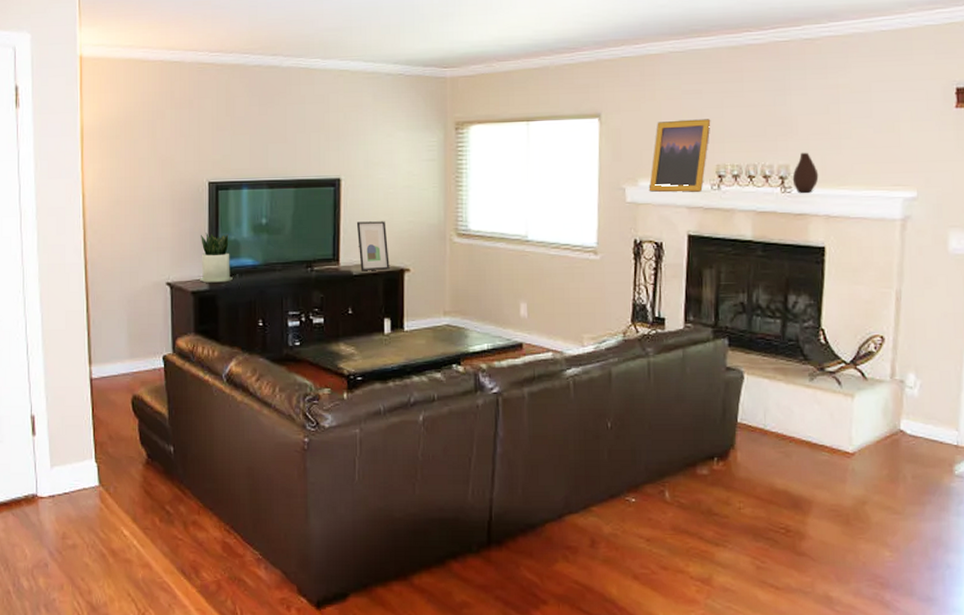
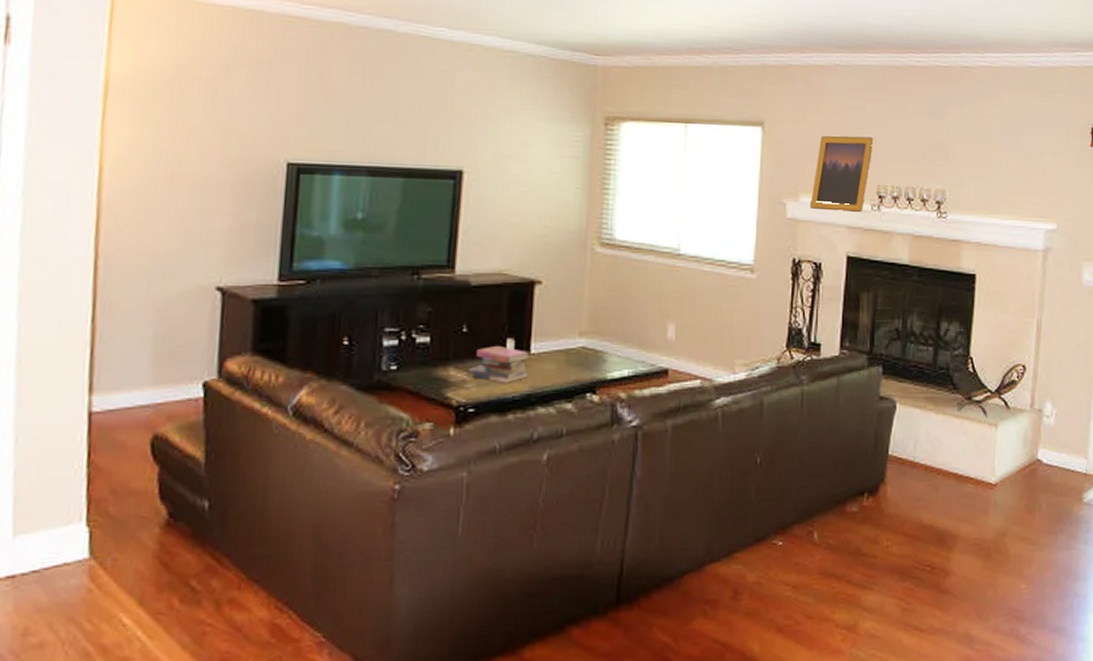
planter: present [200,233,233,284] -> none [265,226,312,291]
books: none [354,324,403,356] -> present [467,345,529,383]
picture frame: present [356,221,390,270] -> none [479,223,518,281]
vase: present [792,152,819,193] -> none [948,178,972,219]

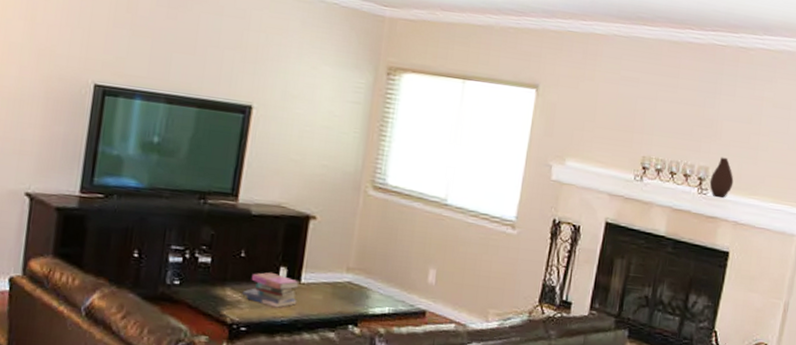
picture frame: present [810,136,874,212] -> none [574,103,644,181]
vase: none [948,178,972,219] -> present [709,157,734,198]

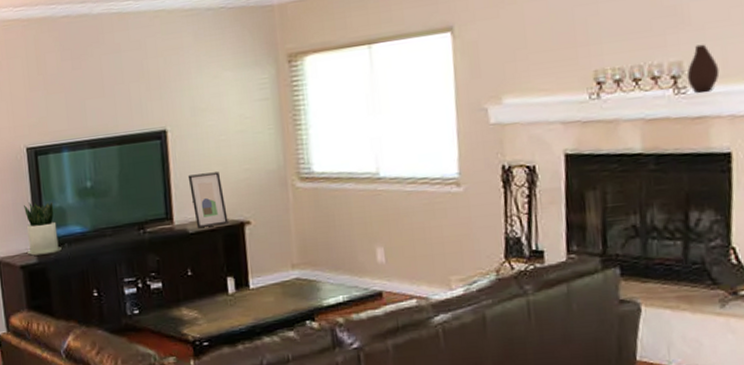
planter: none [68,142,111,203] -> present [24,201,62,256]
books: present [242,272,299,308] -> none [197,284,251,318]
picture frame: none [261,157,297,214] -> present [187,172,228,228]

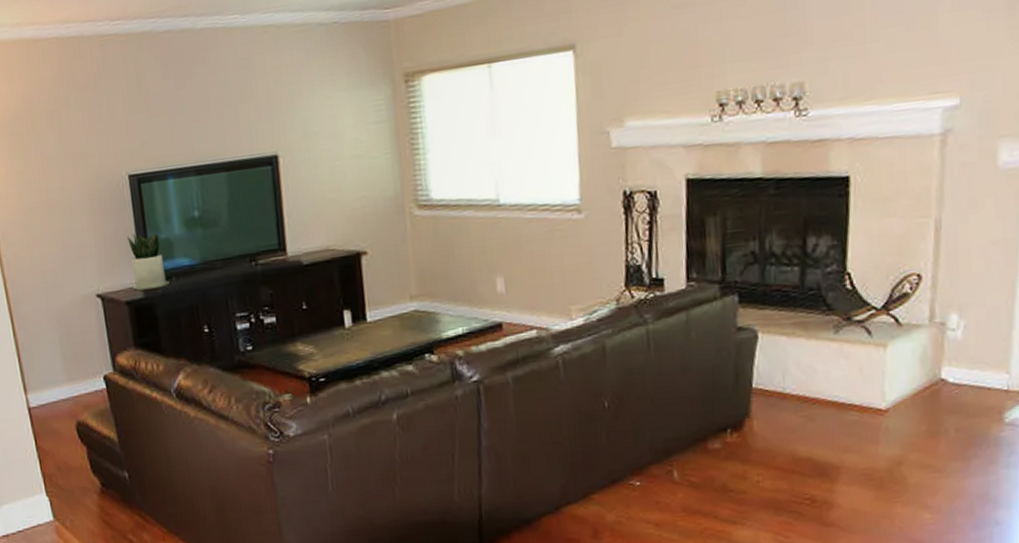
picture frame: present [187,172,228,228] -> none [301,199,344,259]
vase: present [686,44,720,93] -> none [808,64,840,115]

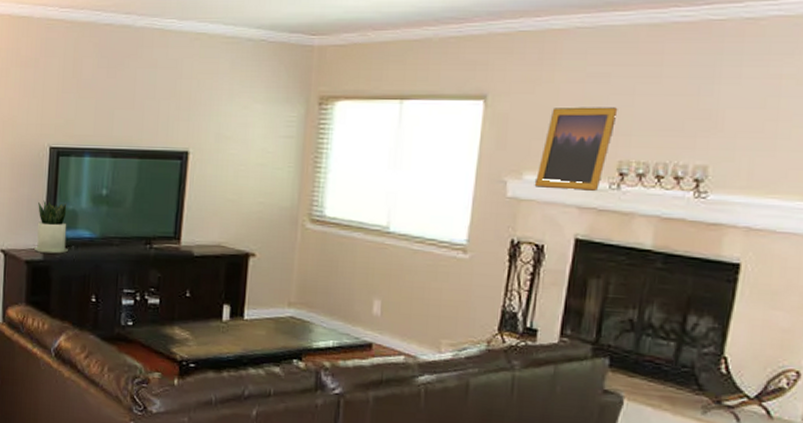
picture frame: none [637,36,708,133] -> present [534,107,618,191]

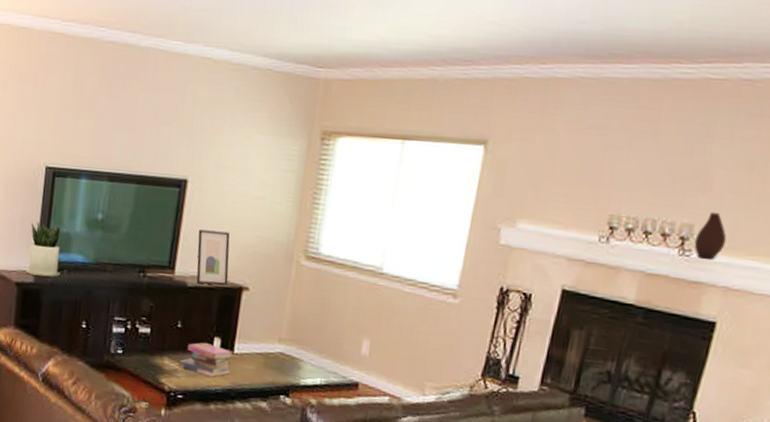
books: none [189,310,243,344] -> present [179,342,233,377]
picture frame: none [201,199,234,253] -> present [196,229,230,286]
picture frame: present [534,107,618,191] -> none [527,157,614,243]
vase: none [709,152,744,200] -> present [694,212,727,259]

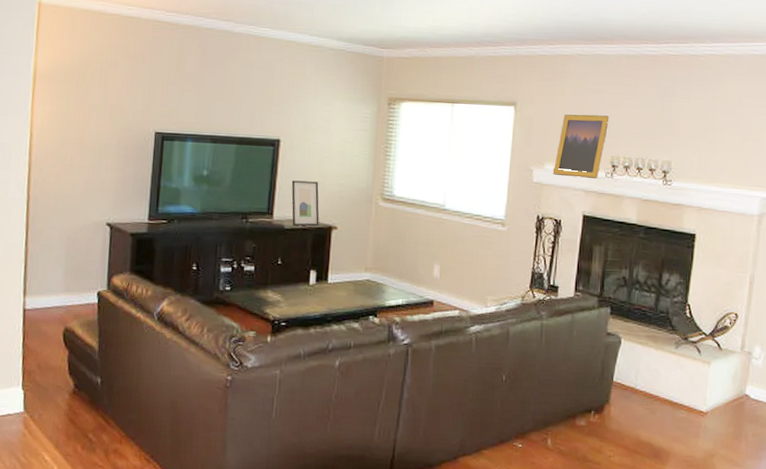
planter: present [26,221,61,278] -> none [139,179,171,228]
books: present [179,342,233,377] -> none [281,275,327,305]
picture frame: none [527,157,614,243] -> present [553,114,609,178]
vase: present [694,212,727,259] -> none [673,151,695,187]

